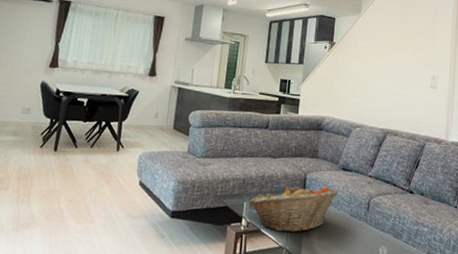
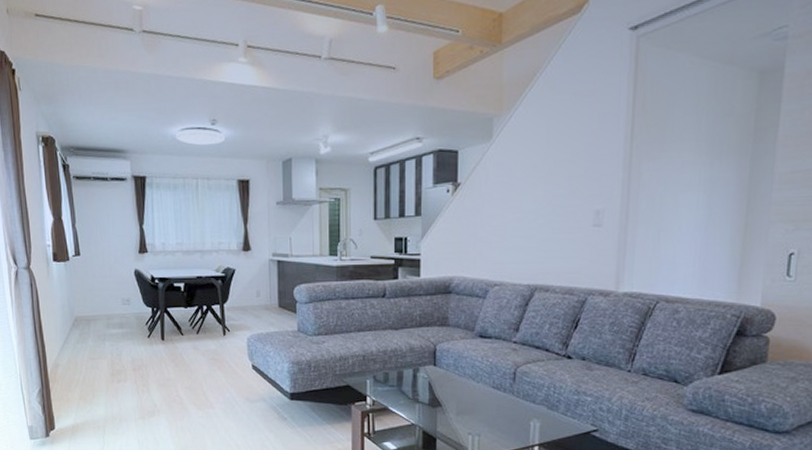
fruit basket: present [249,185,340,232] -> none [372,357,478,409]

